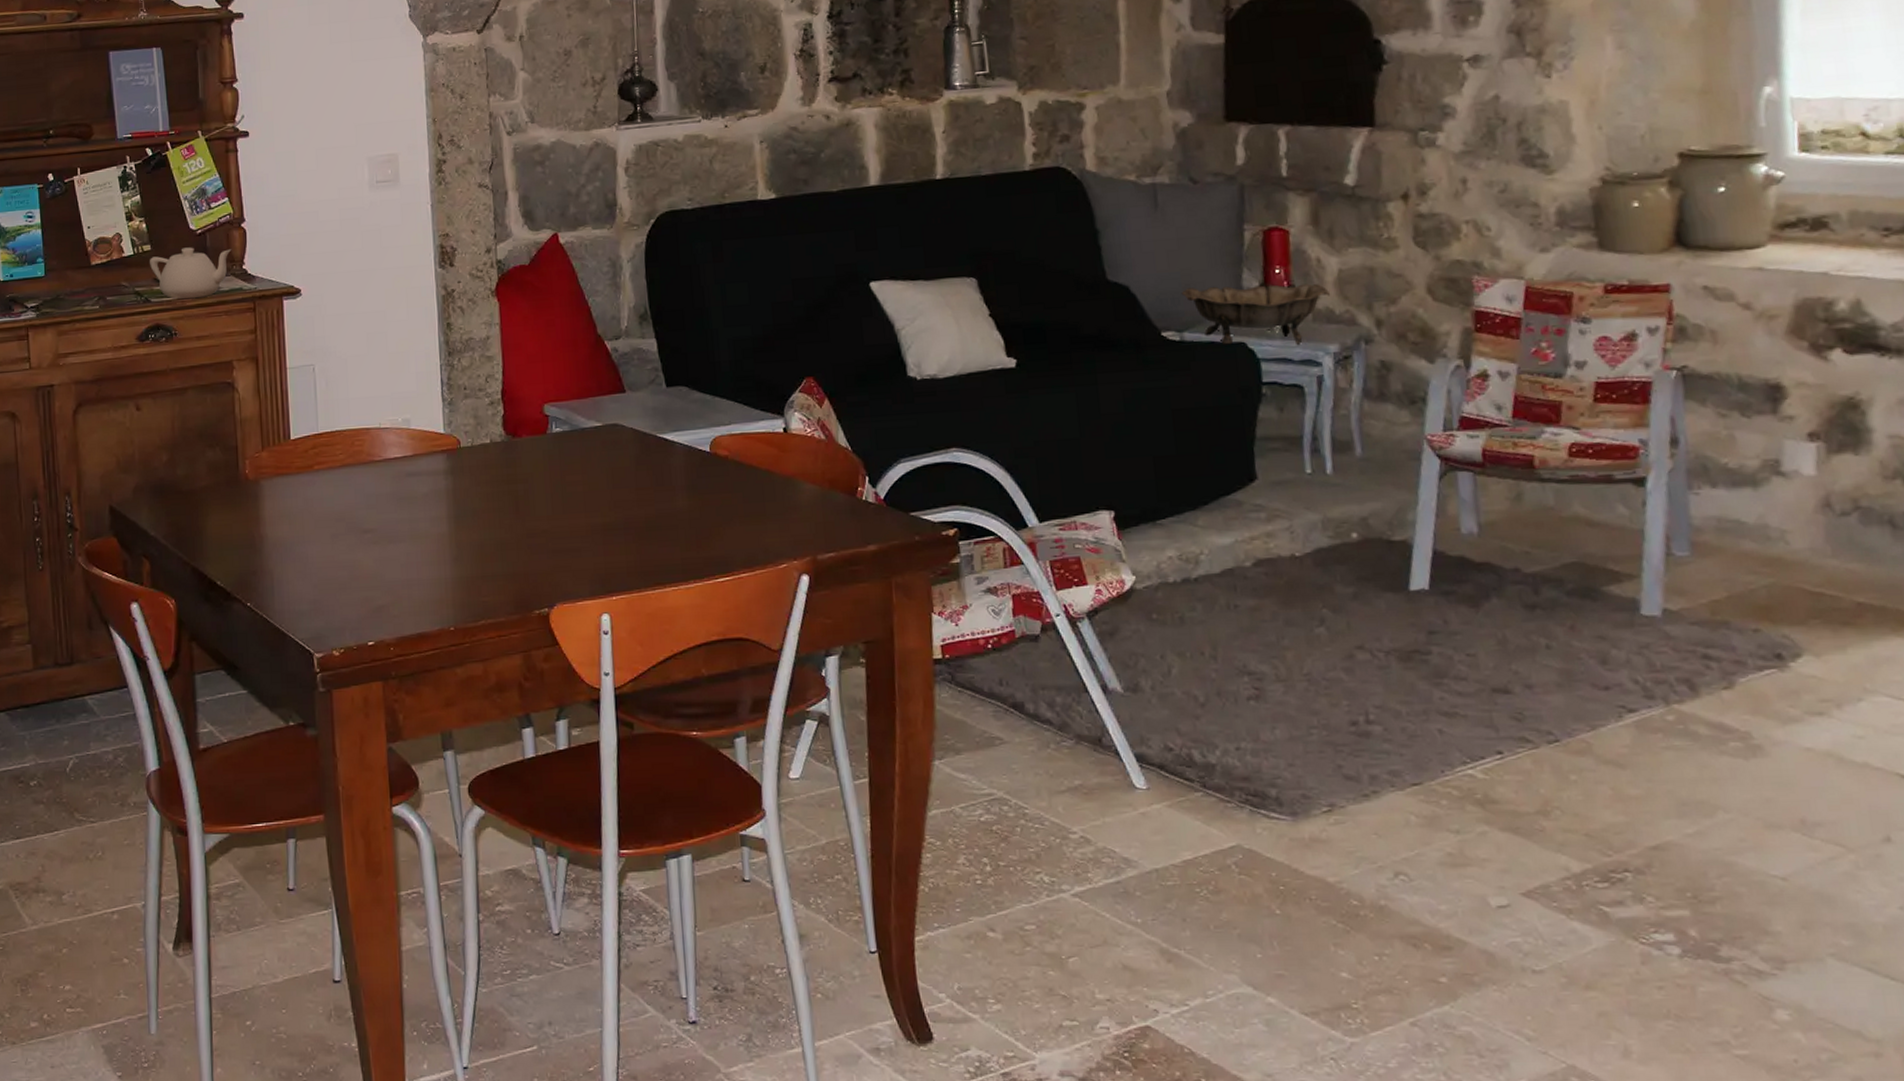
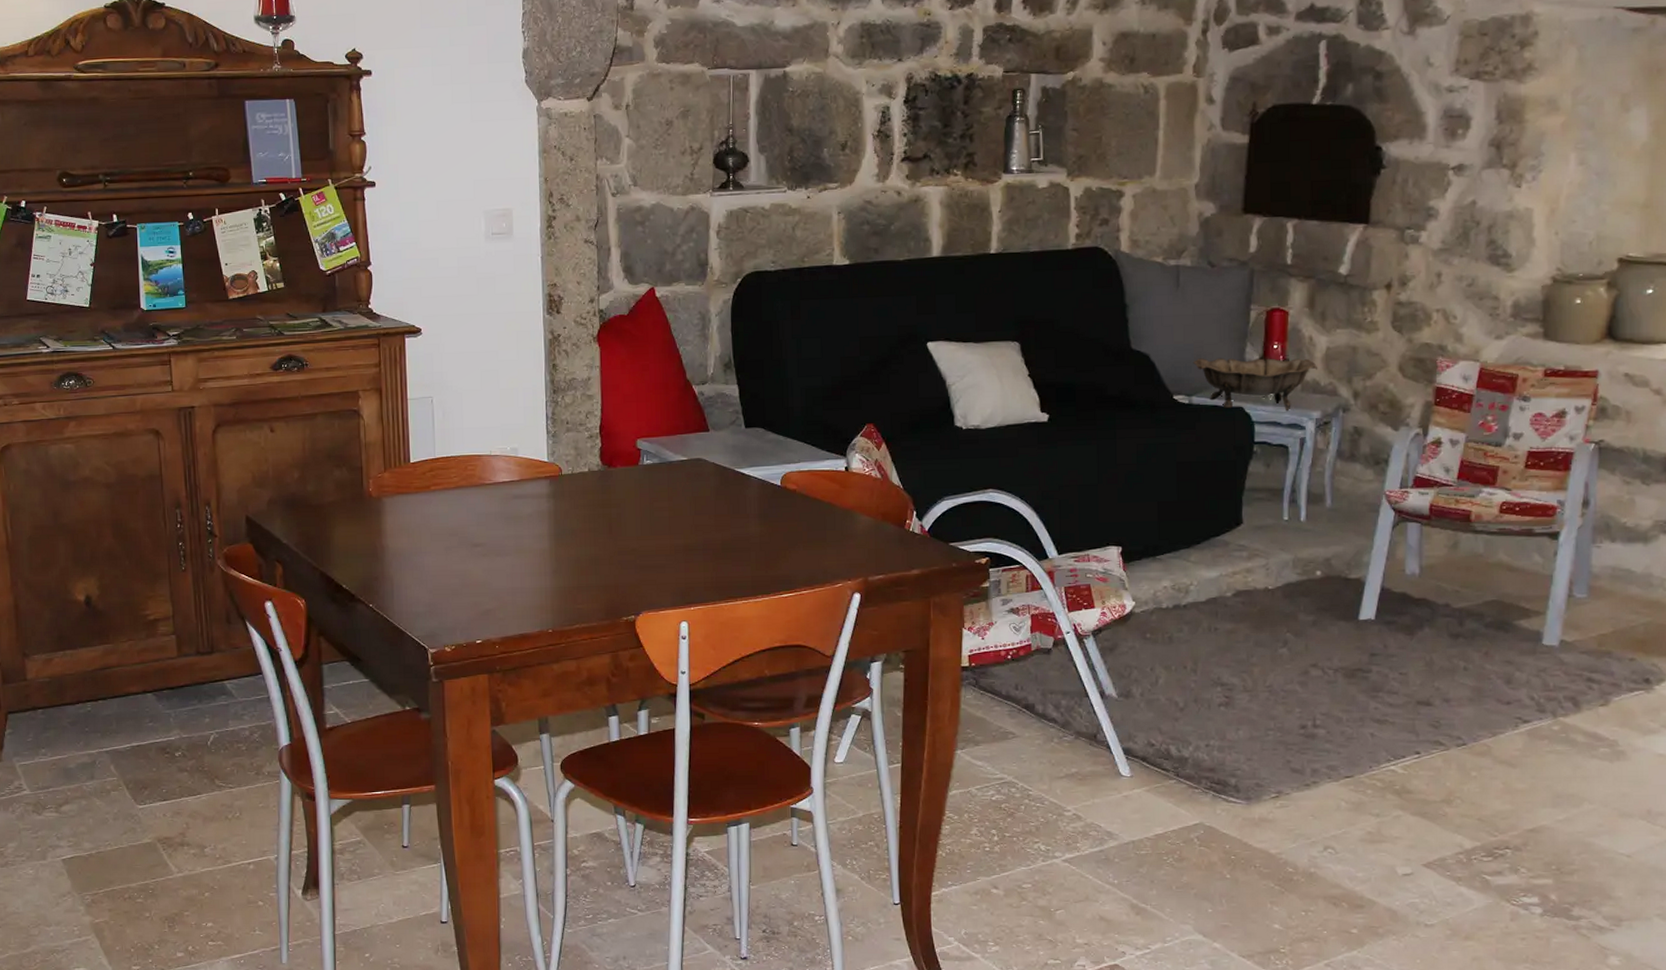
teapot: present [150,247,232,300] -> none [283,286,359,334]

